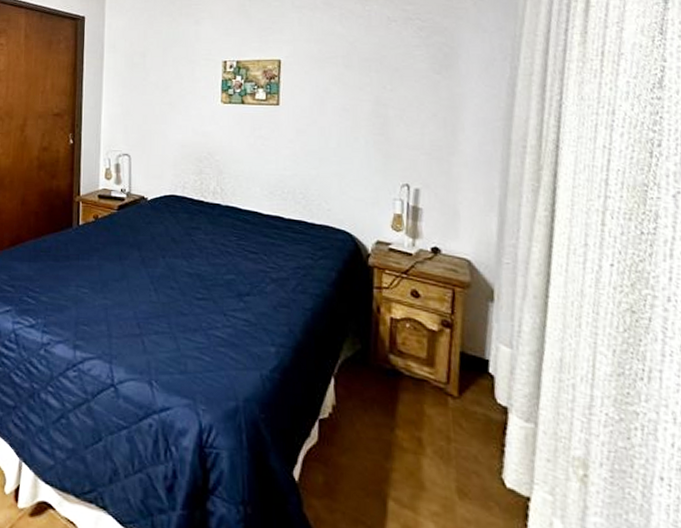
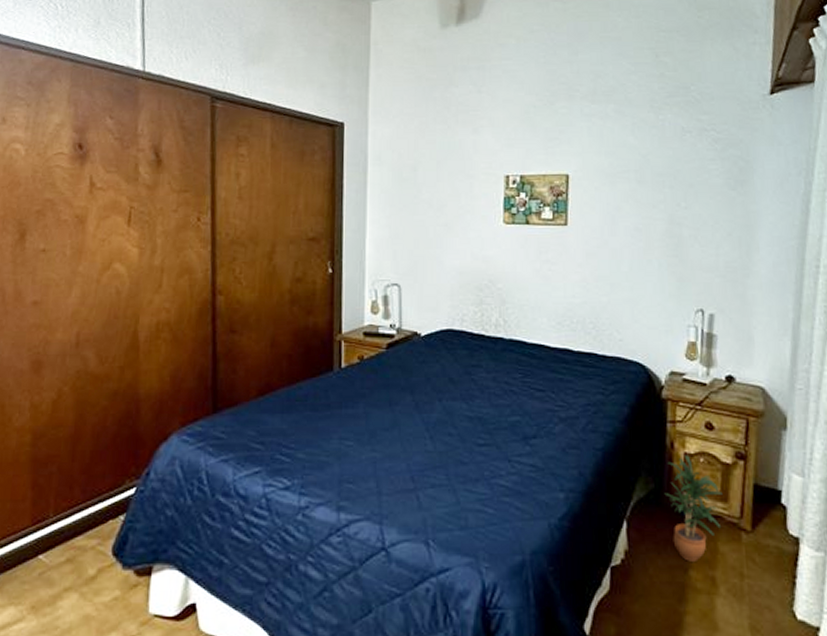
potted plant: none [371,320,429,422] -> present [664,455,723,562]

